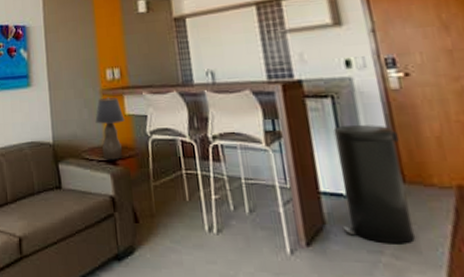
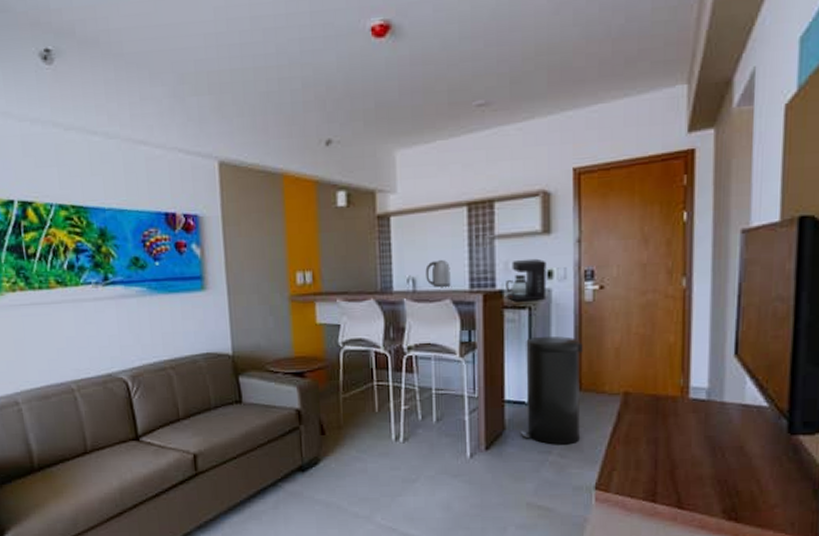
table lamp: present [95,97,125,160] -> none [282,304,316,372]
kettle: none [222,54,249,80] -> present [425,260,451,288]
coffee maker: none [303,49,349,91] -> present [506,258,547,302]

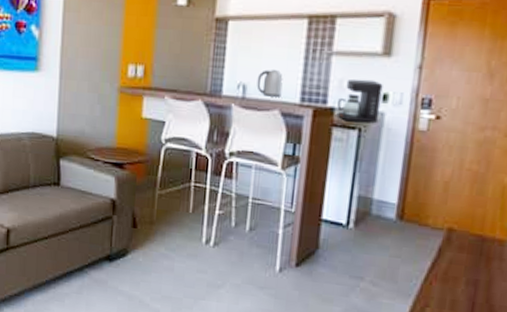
pedal bin: present [520,336,583,445] -> none [333,159,411,274]

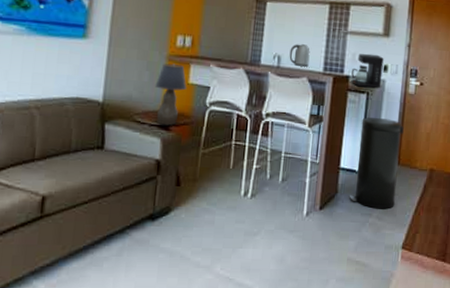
table lamp: none [107,95,141,164] -> present [155,63,187,126]
pedal bin: none [333,159,411,274] -> present [349,117,404,209]

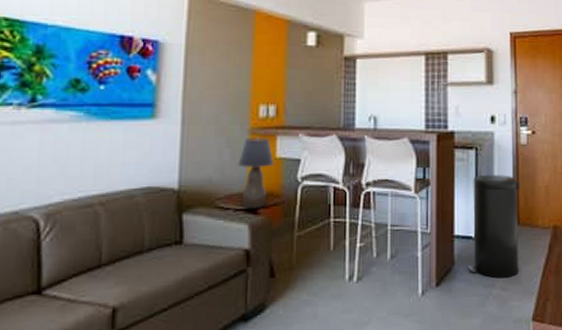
kettle: present [289,44,310,68] -> none [386,102,409,127]
coffee maker: present [351,53,384,88] -> none [456,105,490,143]

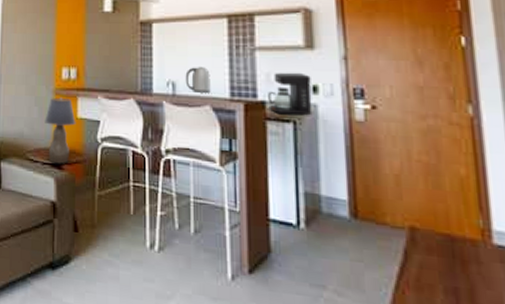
kettle: none [386,102,409,127] -> present [185,67,211,94]
coffee maker: none [456,105,490,143] -> present [268,72,313,115]
pedal bin: present [467,174,520,279] -> none [287,153,359,281]

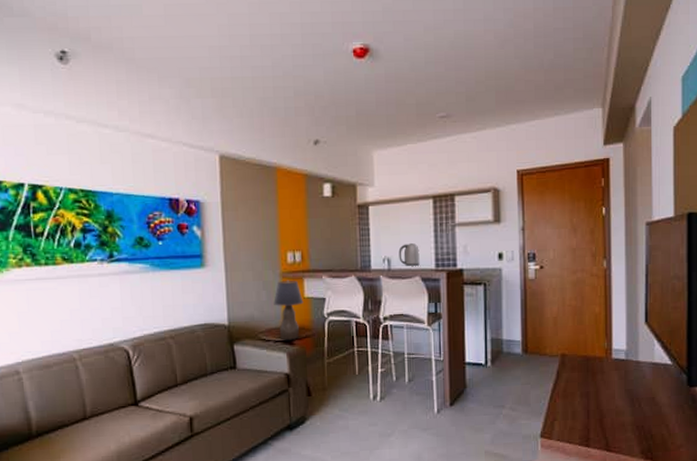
coffee maker: present [268,72,313,115] -> none [465,243,498,279]

